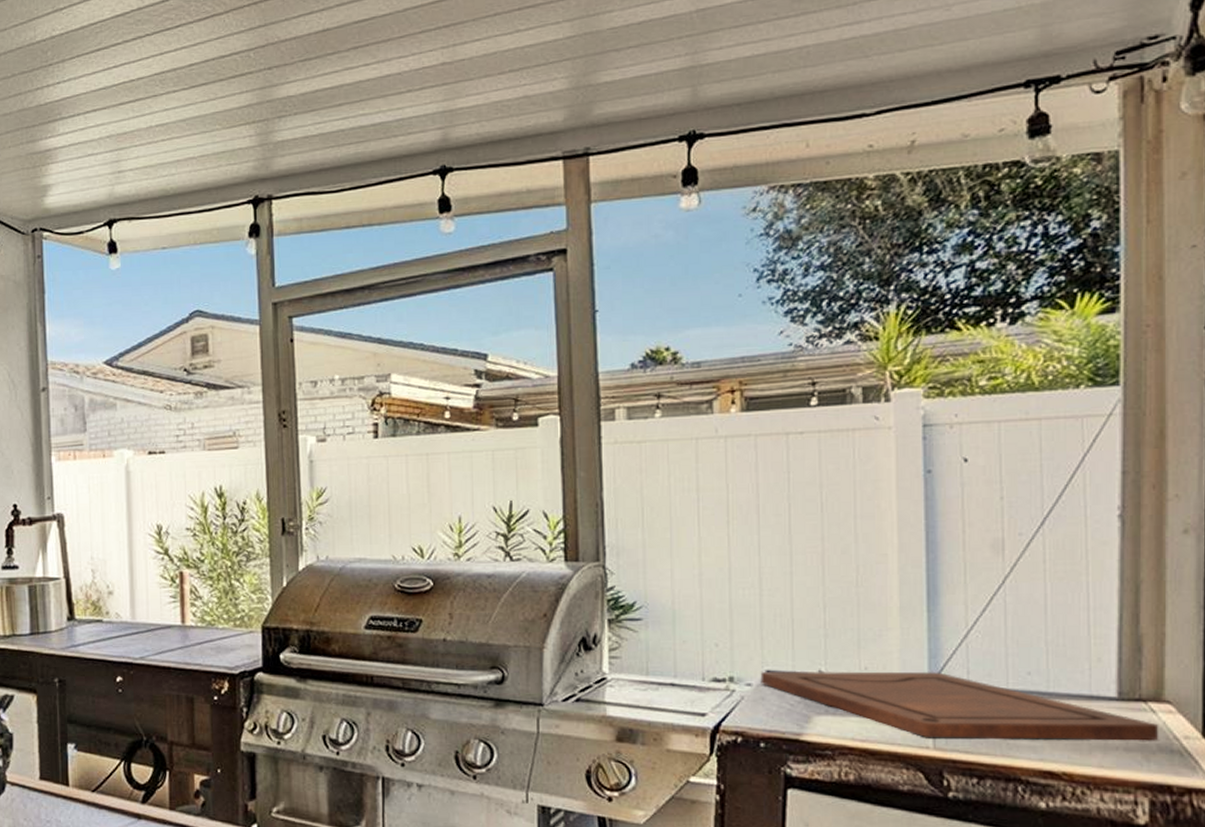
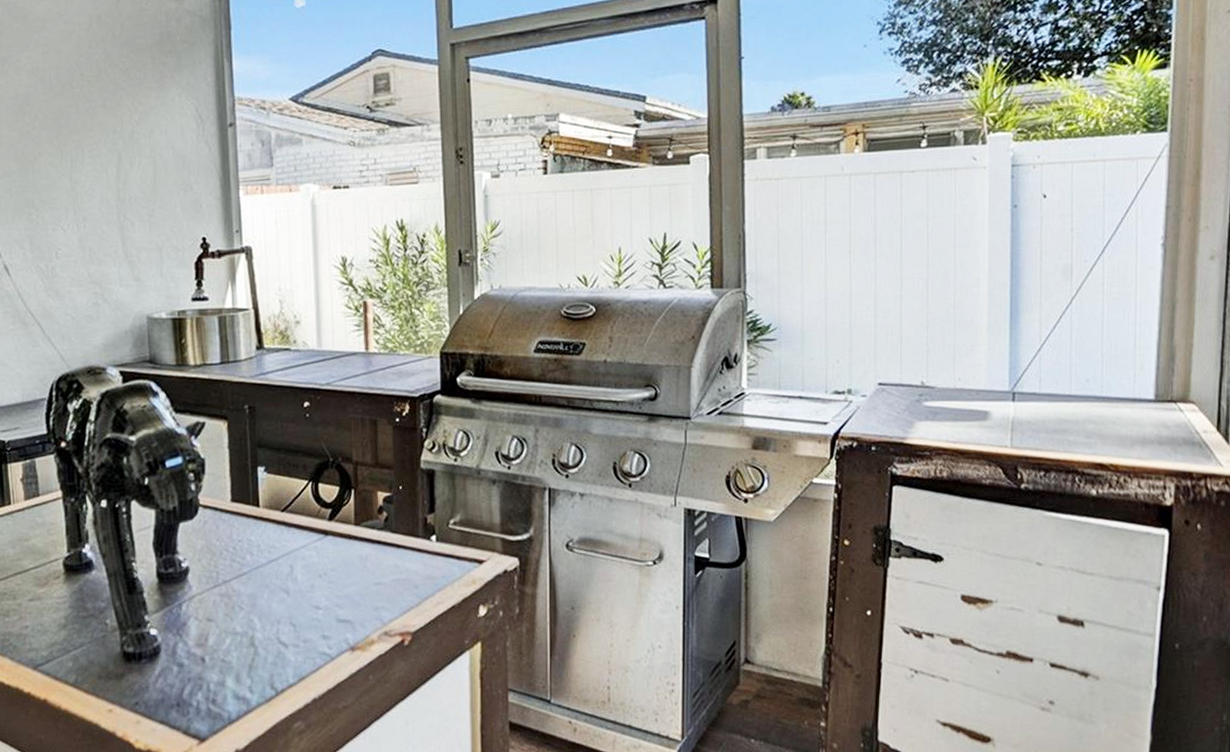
cutting board: present [760,671,1159,741] -> none [873,380,1185,438]

